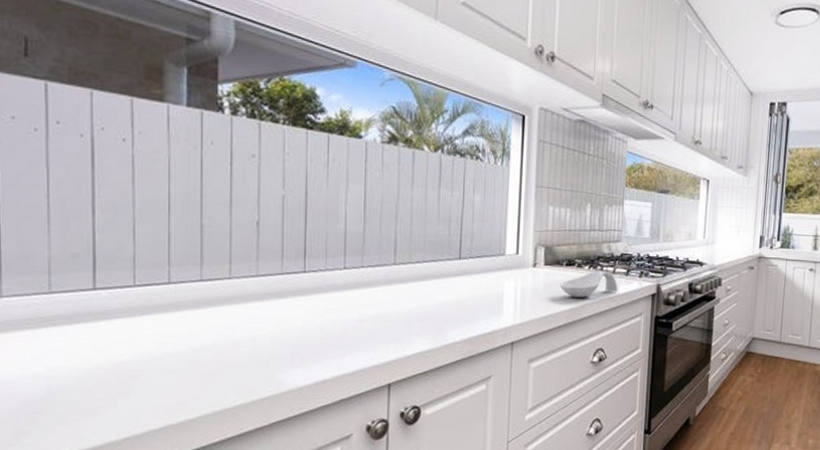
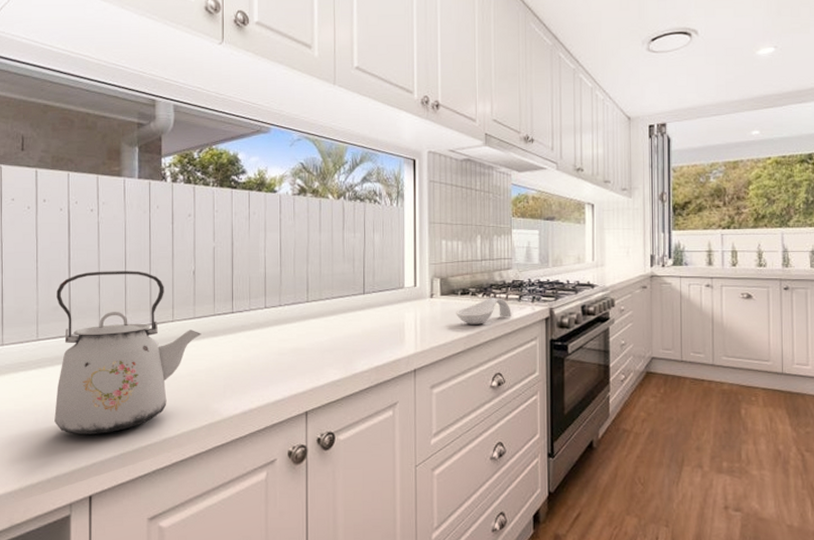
kettle: none [74,214,266,405] -> present [54,271,202,434]

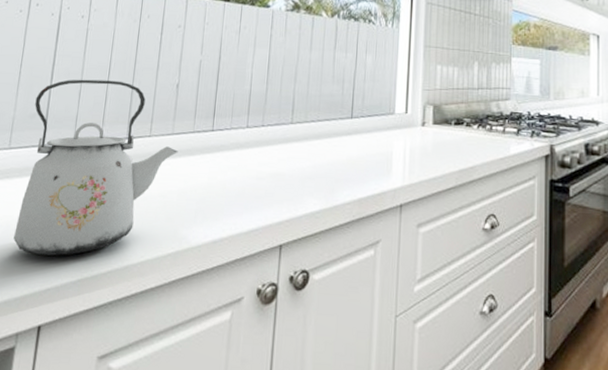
spoon rest: present [456,298,512,325] -> none [448,130,509,159]

